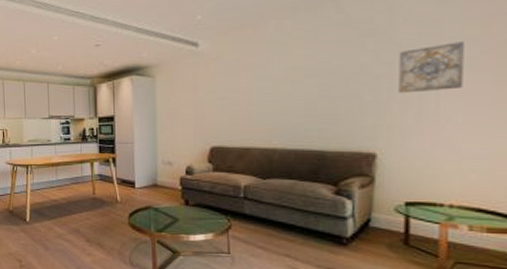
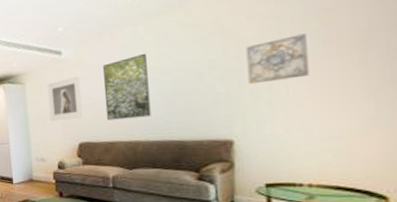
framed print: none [180,72,218,120] -> present [47,76,84,121]
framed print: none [242,51,291,124] -> present [103,53,151,121]

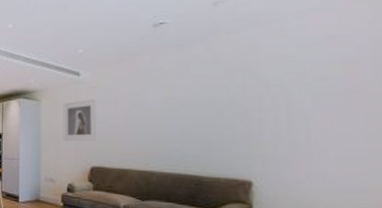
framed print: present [103,53,151,121] -> none [120,83,167,148]
wall art: present [246,34,309,85] -> none [266,80,332,126]

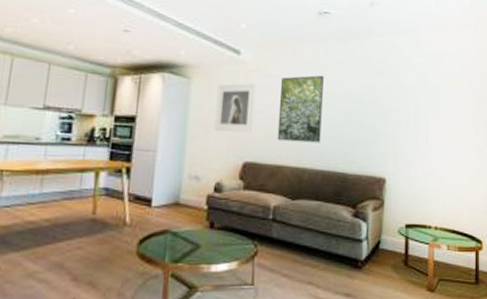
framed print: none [120,83,167,148] -> present [277,75,324,143]

